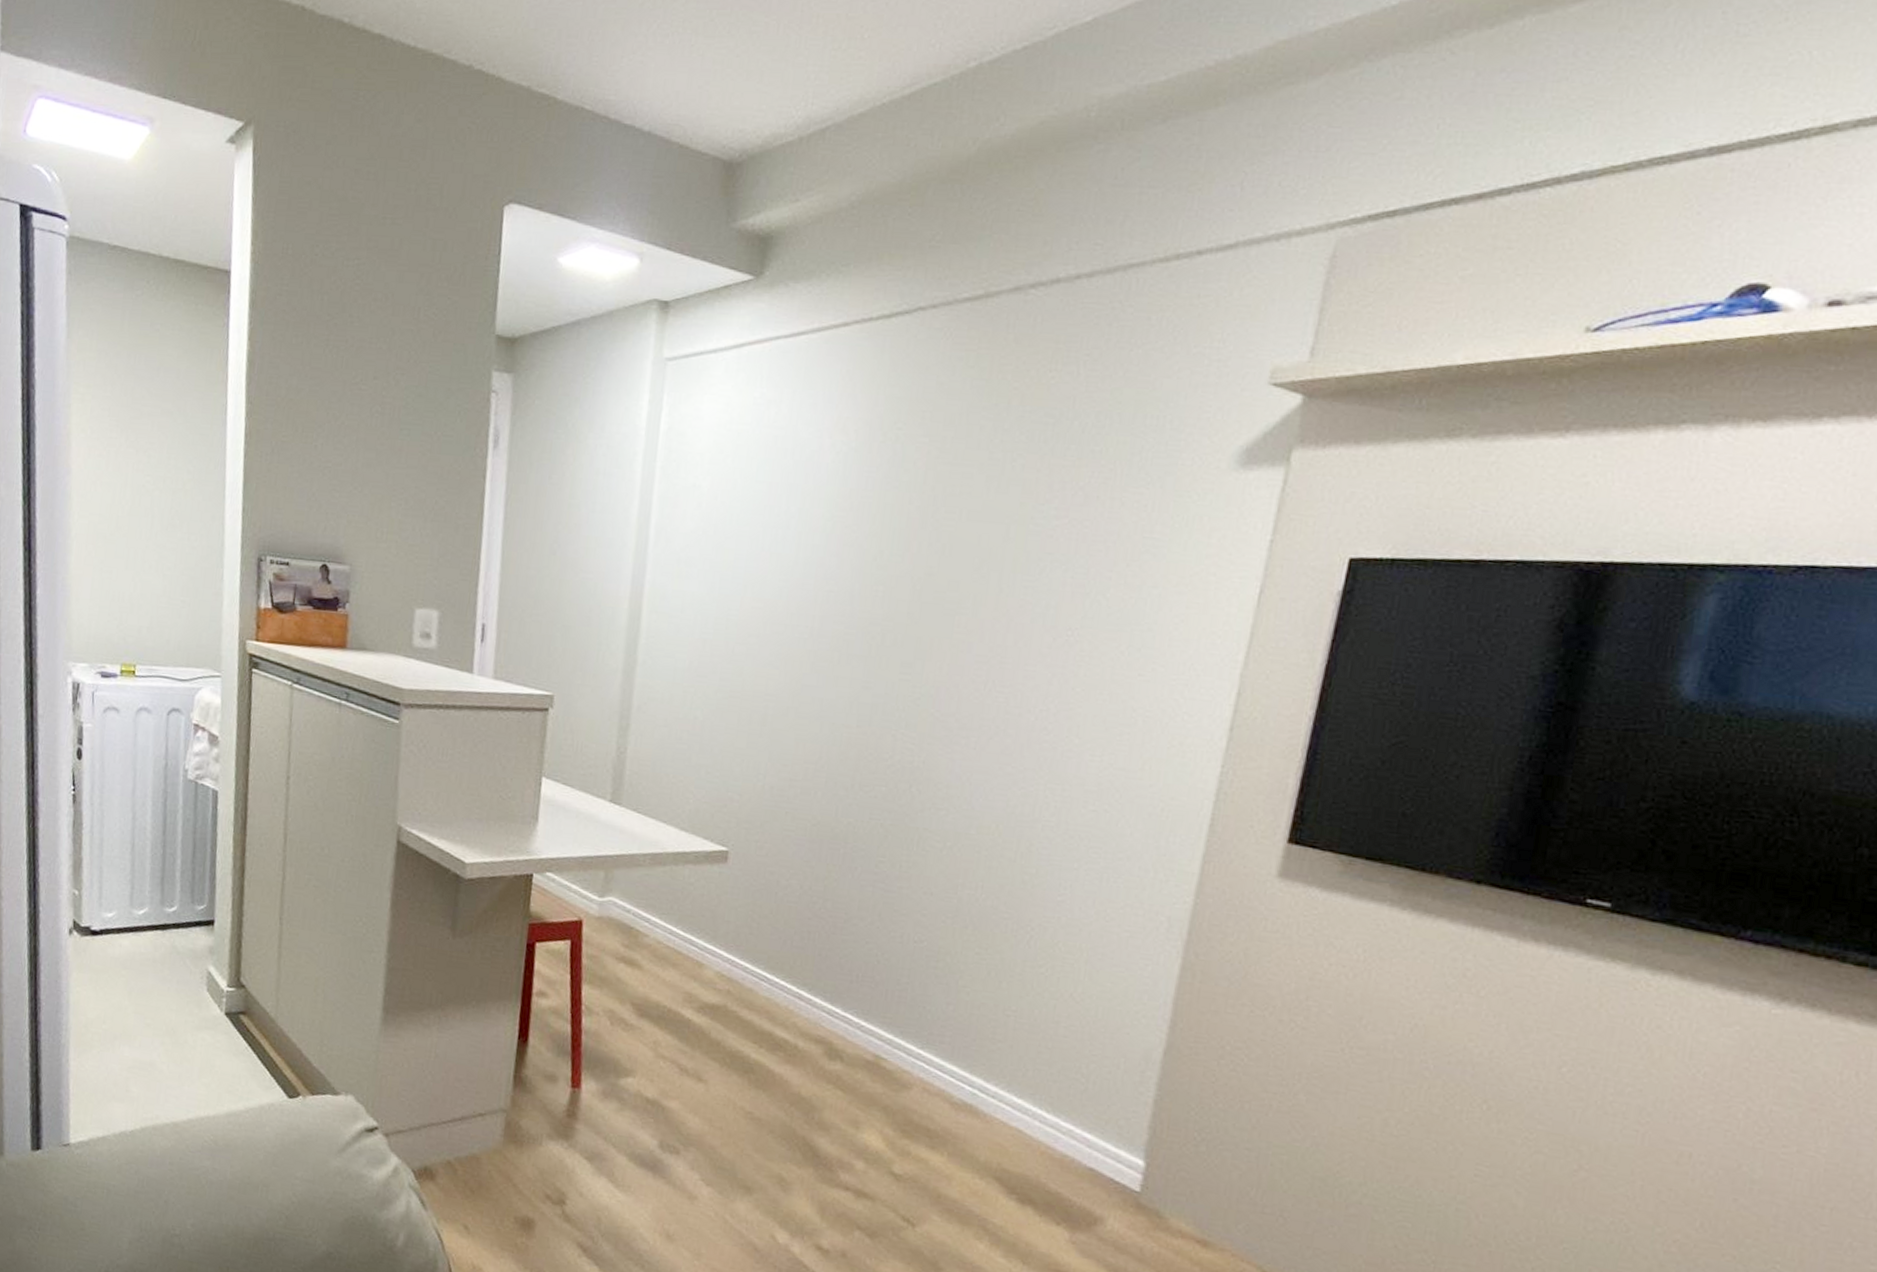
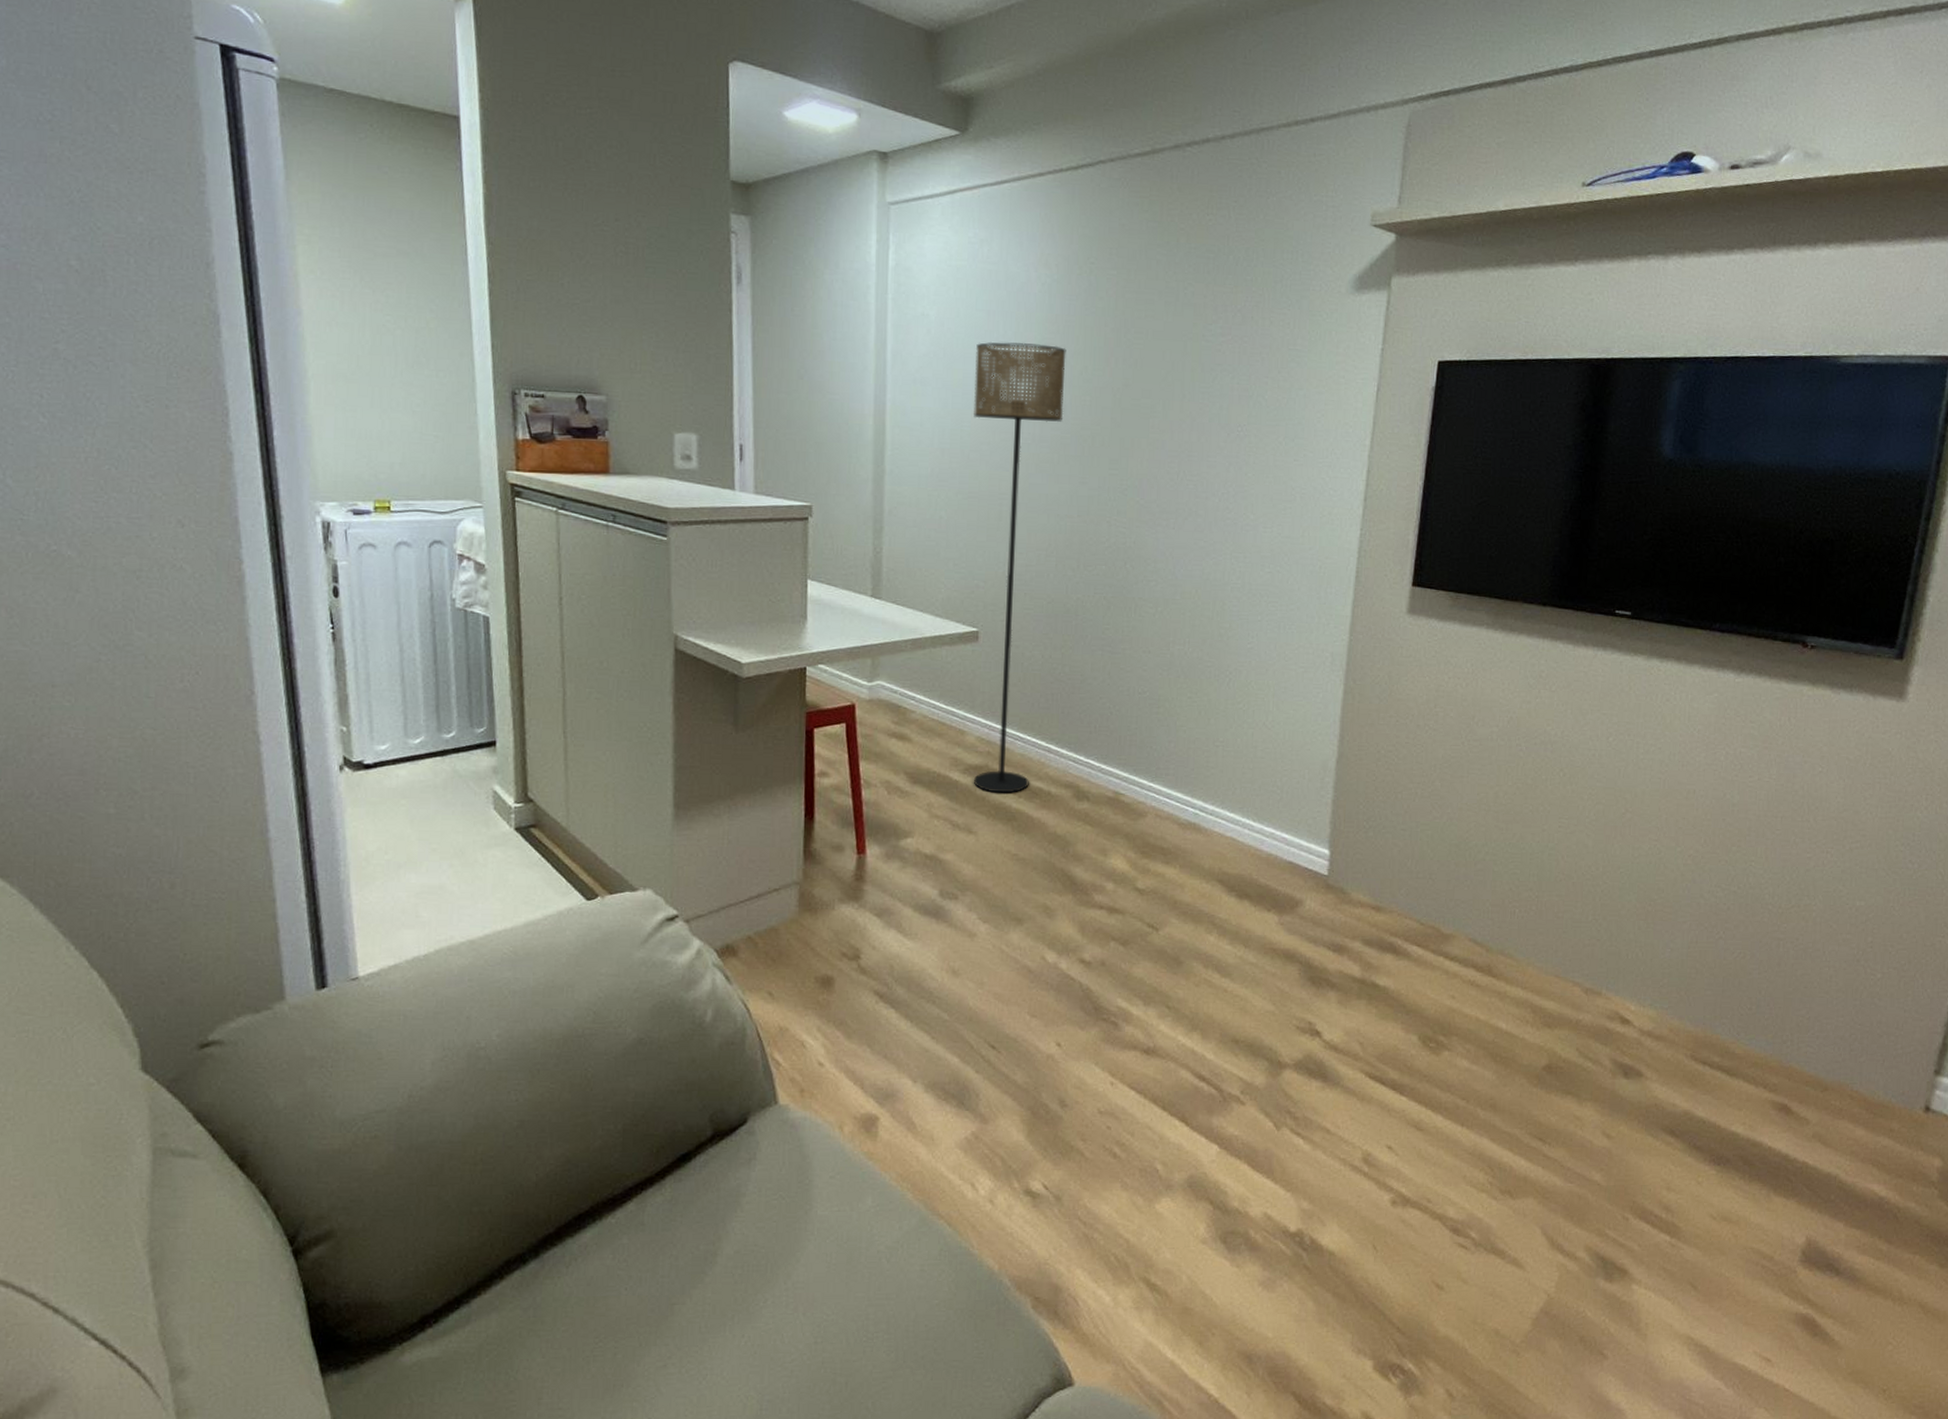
floor lamp: none [708,518,859,1042] -> present [973,341,1066,793]

